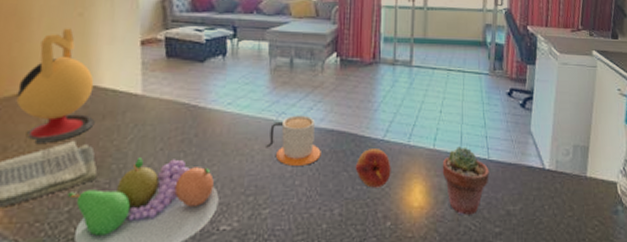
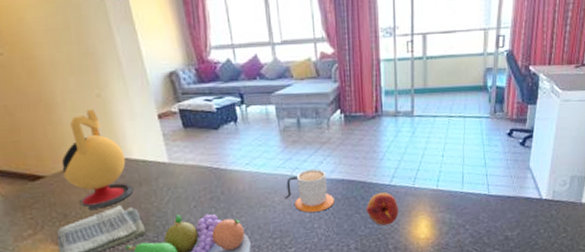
potted succulent: present [442,146,489,215] -> none [445,185,489,243]

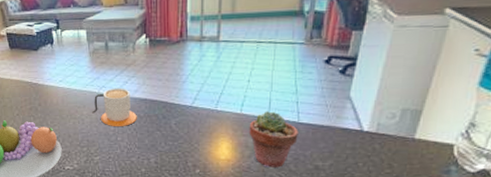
fruit: present [366,192,399,226] -> none [167,113,200,144]
potted succulent: none [445,185,489,243] -> present [249,111,299,168]

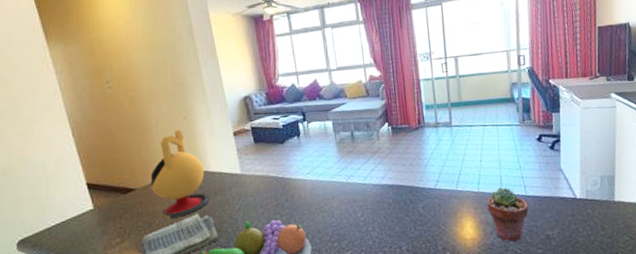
mug: present [92,88,137,126] -> none [342,175,386,216]

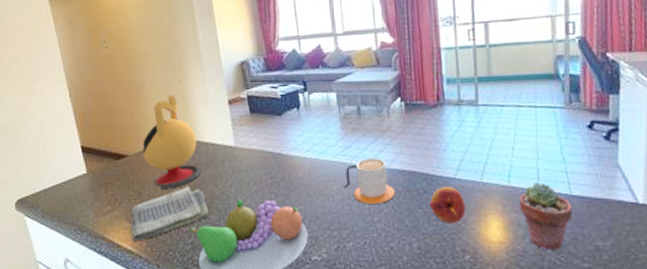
mug: none [342,175,386,216] -> present [344,157,395,204]
fruit: none [415,196,445,228] -> present [429,187,466,224]

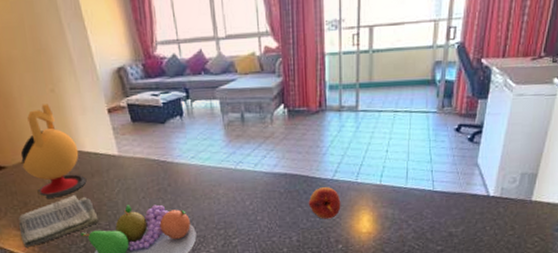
mug: present [344,157,395,204] -> none [229,162,277,205]
potted succulent: present [518,182,573,250] -> none [388,180,434,238]

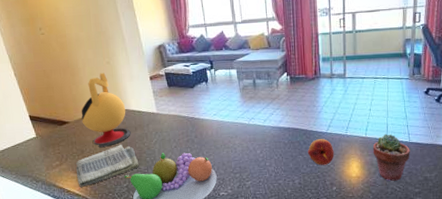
potted succulent: none [388,180,434,238] -> present [372,134,410,181]

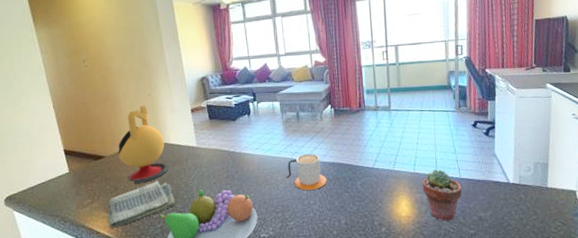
mug: none [243,119,282,153] -> present [286,153,327,190]
fruit: present [307,139,334,166] -> none [353,174,382,204]

